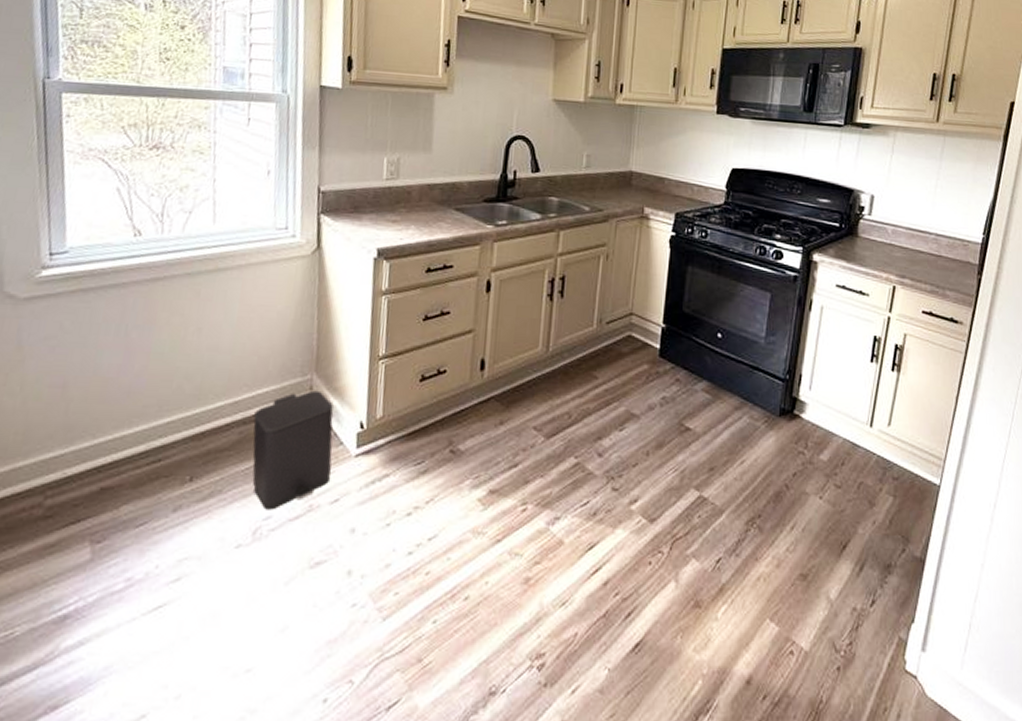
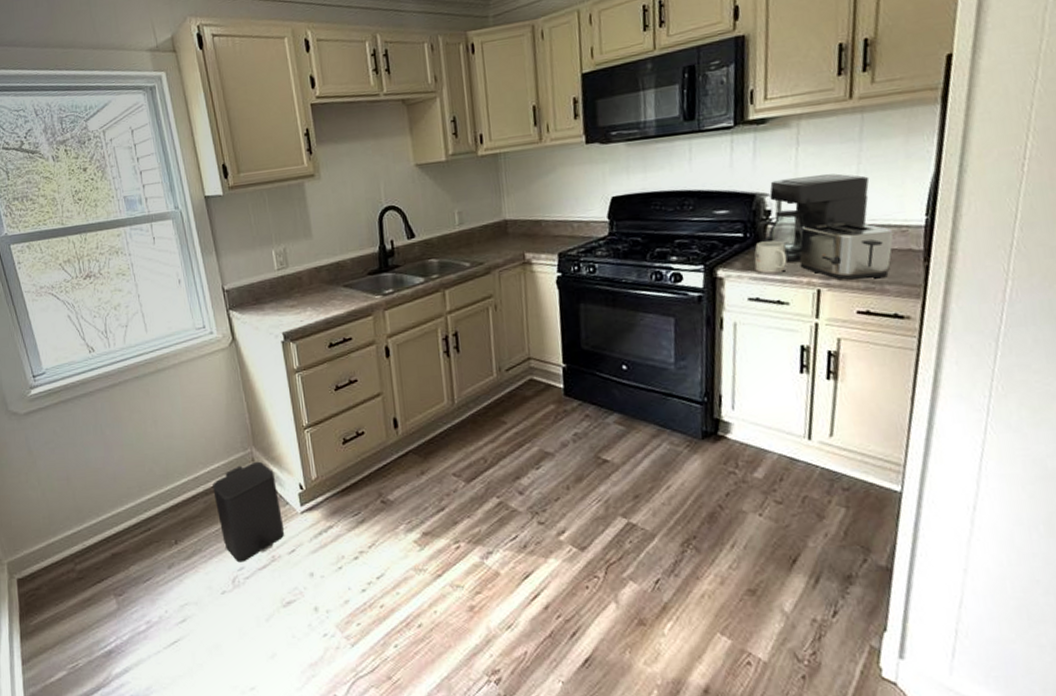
mug: none [845,234,872,265] -> present [753,240,788,274]
coffee maker: none [848,181,944,259] -> present [755,173,870,264]
toaster: none [882,225,957,284] -> present [799,220,894,281]

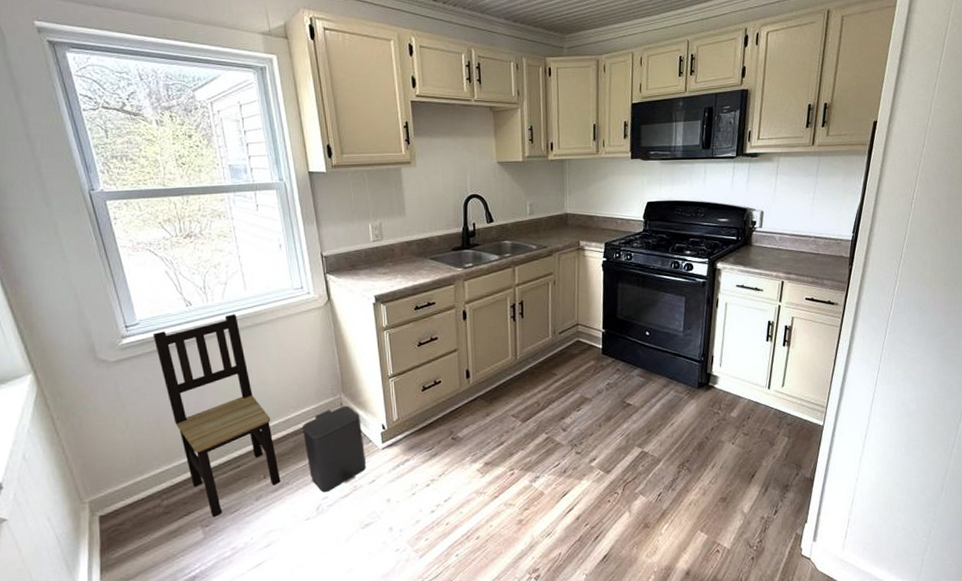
dining chair: none [59,359,193,585] -> present [152,314,281,517]
mug: present [753,240,788,274] -> none [742,244,764,268]
coffee maker: present [755,173,870,264] -> none [744,198,820,261]
toaster: present [799,220,894,281] -> none [771,233,832,276]

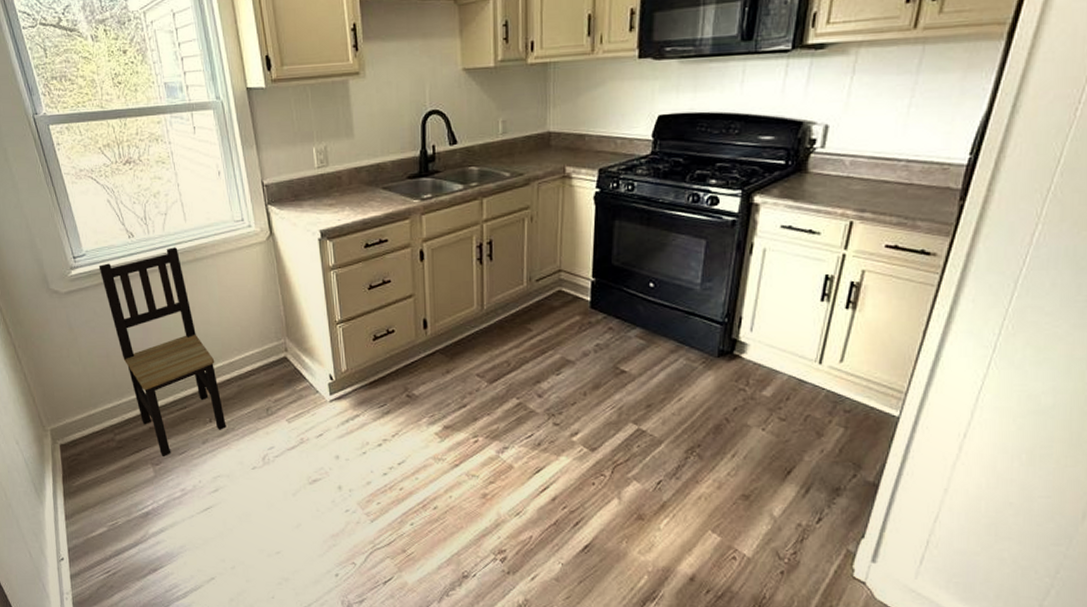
pedal bin: present [302,405,366,493] -> none [247,351,313,442]

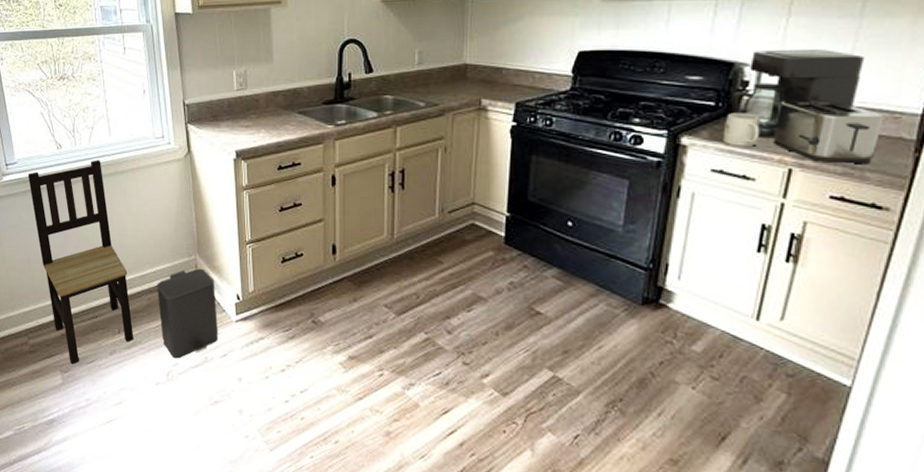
pedal bin: none [247,351,313,442] -> present [157,268,218,359]
mug: none [792,170,825,203] -> present [723,113,760,147]
coffee maker: none [795,105,920,194] -> present [726,48,865,139]
toaster: none [836,154,934,215] -> present [773,100,884,165]

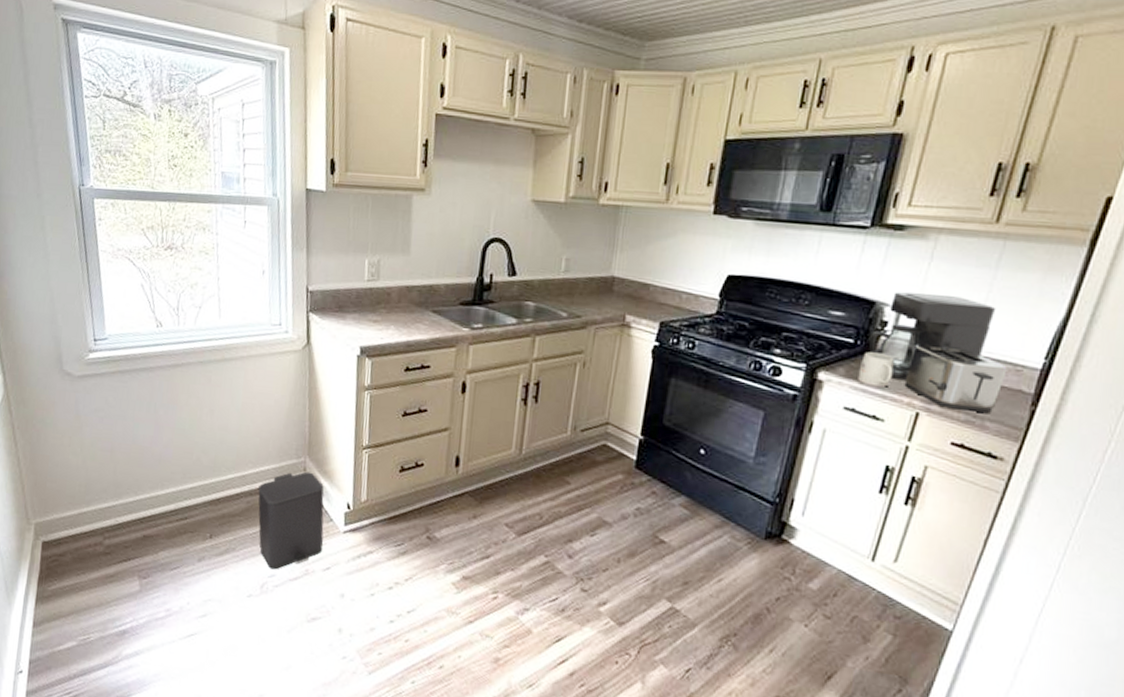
dining chair: present [28,160,134,364] -> none [119,343,228,570]

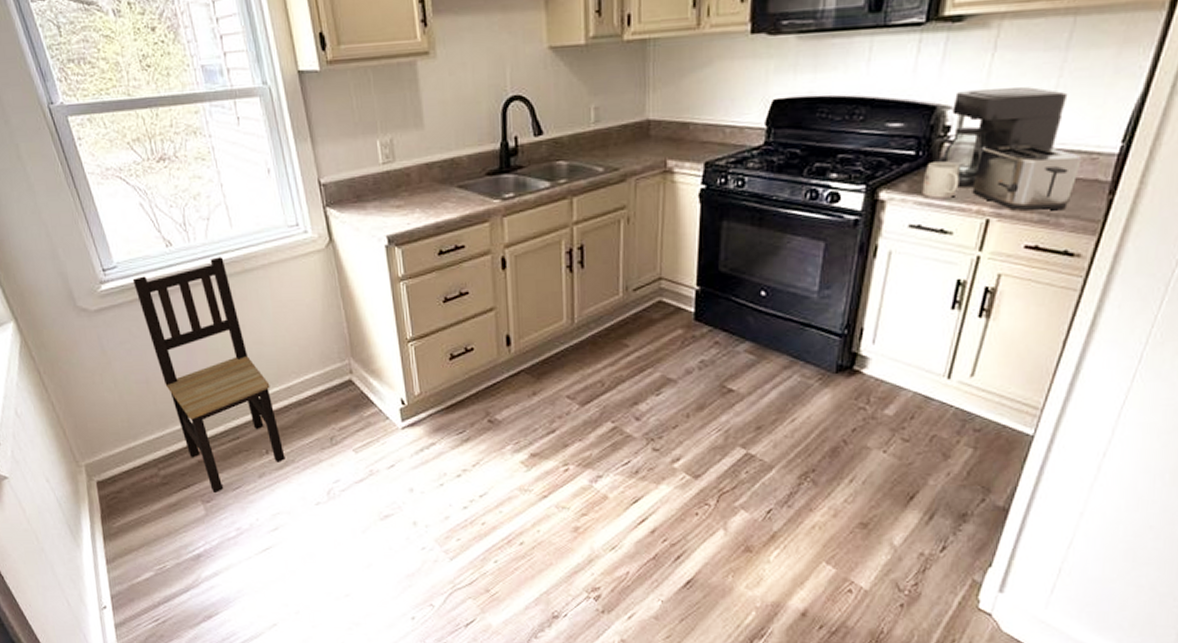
dining chair: none [119,343,228,570] -> present [132,257,286,492]
pedal bin: present [258,471,324,570] -> none [306,373,383,475]

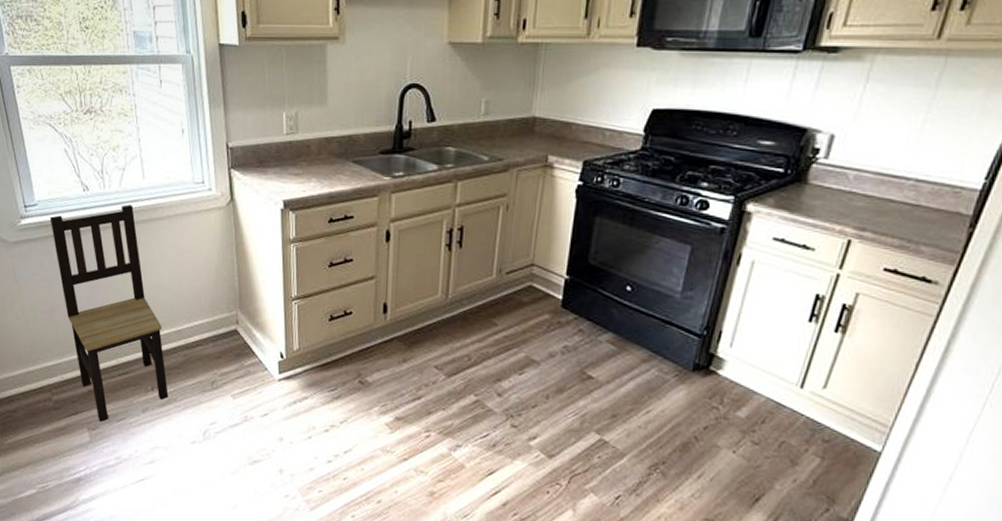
mug: present [922,161,960,199] -> none [787,181,826,216]
coffee maker: present [926,86,1068,189] -> none [794,117,935,209]
toaster: present [972,143,1082,212] -> none [836,170,945,238]

